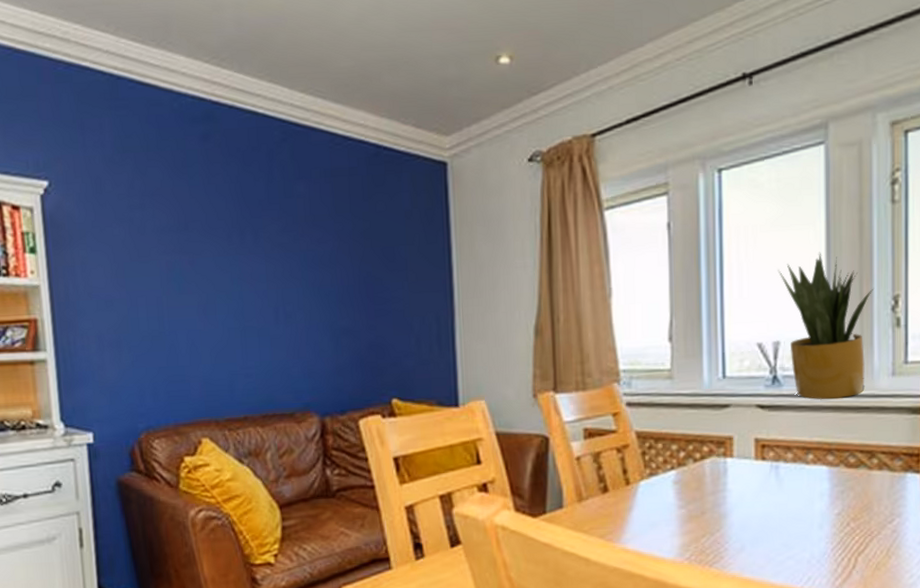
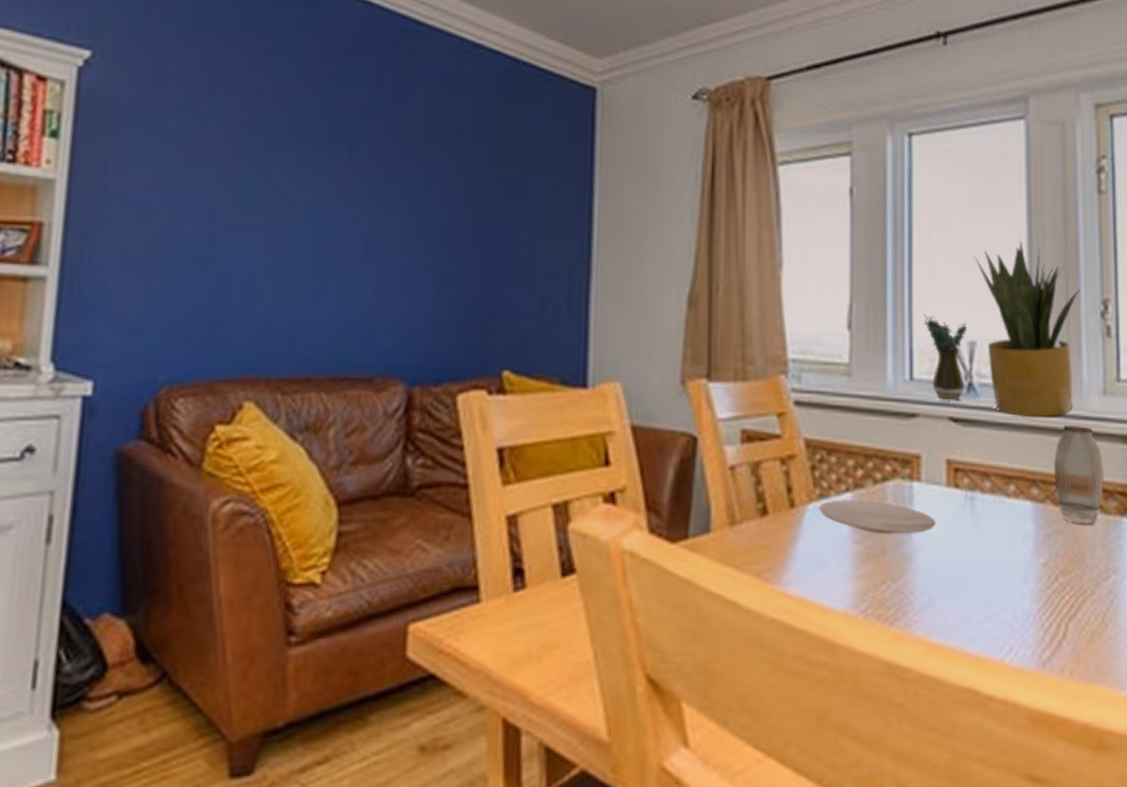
plate: none [649,474,746,500] -> present [819,498,936,534]
vase: none [733,323,773,392] -> present [923,314,968,401]
vase: none [847,403,891,481] -> present [1054,425,1104,525]

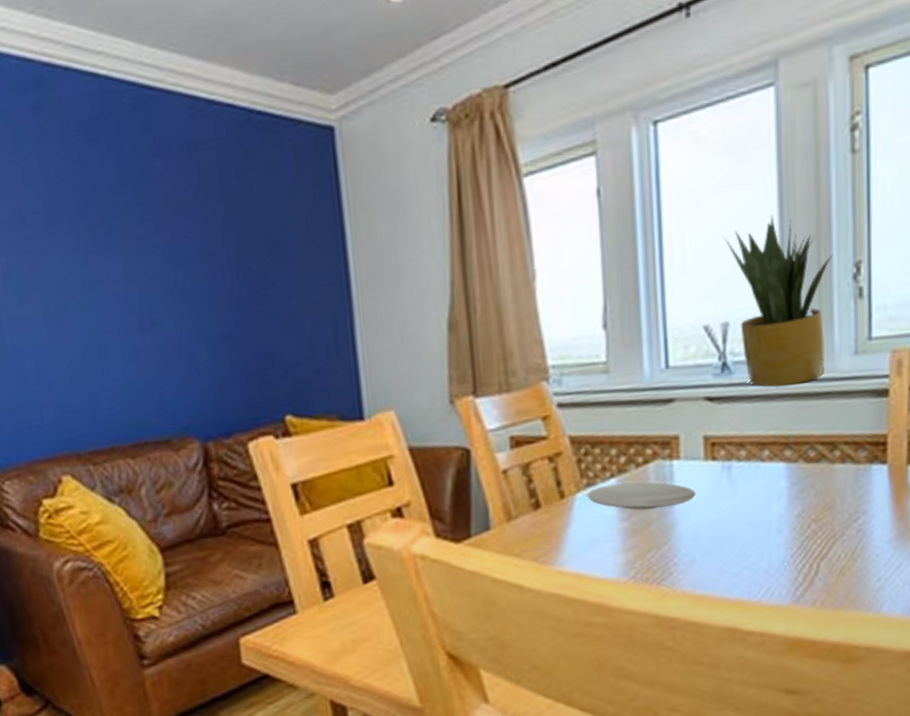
vase: present [923,314,968,401] -> none [676,303,720,383]
vase: present [1054,425,1104,525] -> none [806,387,854,477]

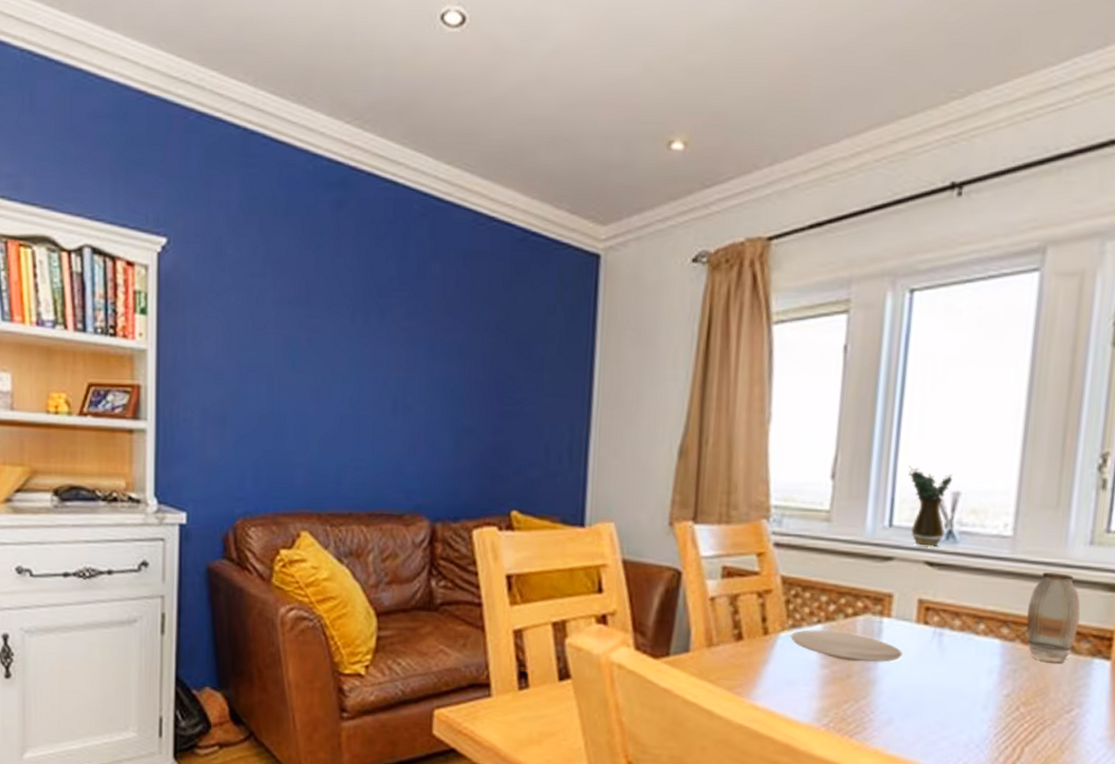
vase: none [676,303,720,383] -> present [908,466,953,547]
planter: present [724,215,834,387] -> none [967,394,1080,564]
vase: none [806,387,854,477] -> present [1026,572,1081,664]

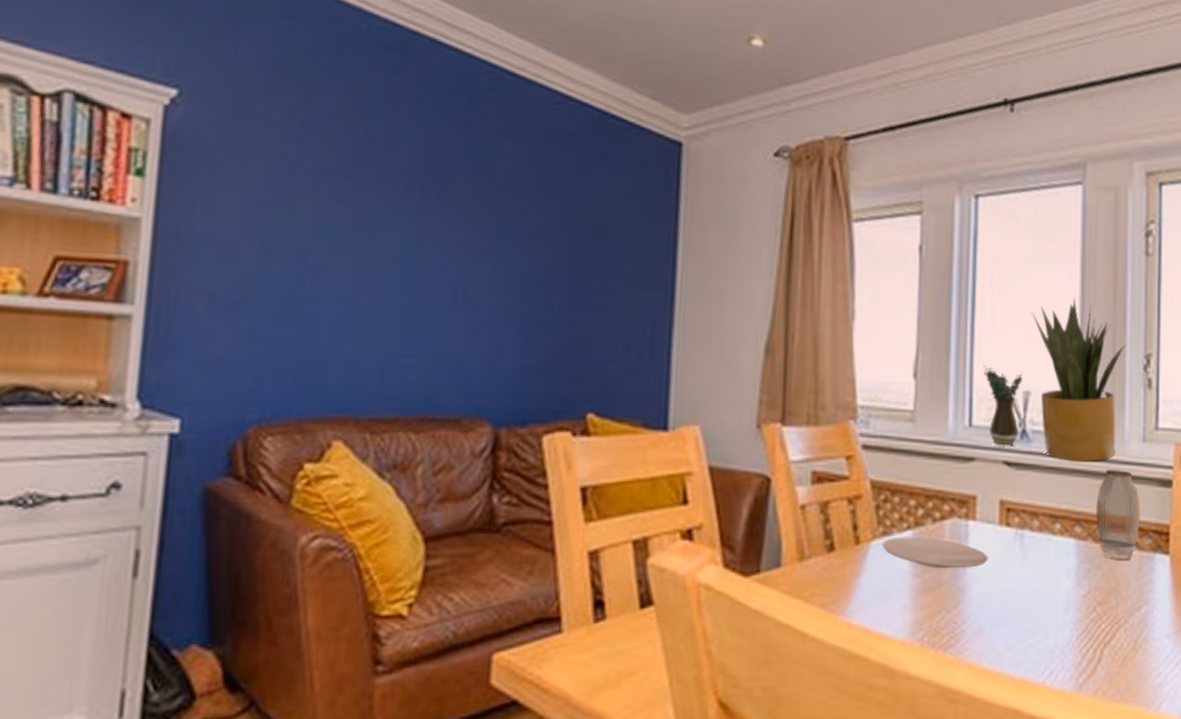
planter: none [967,394,1080,564] -> present [1031,297,1127,462]

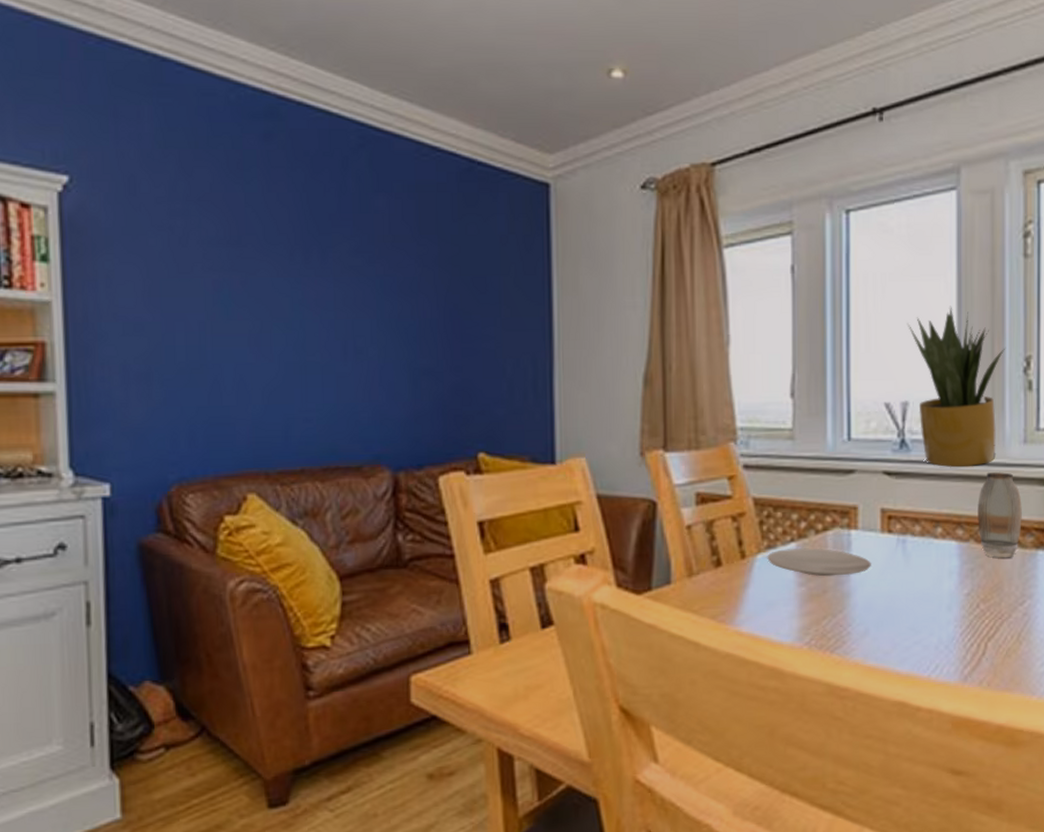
vase: present [983,365,1023,446] -> none [860,380,901,457]

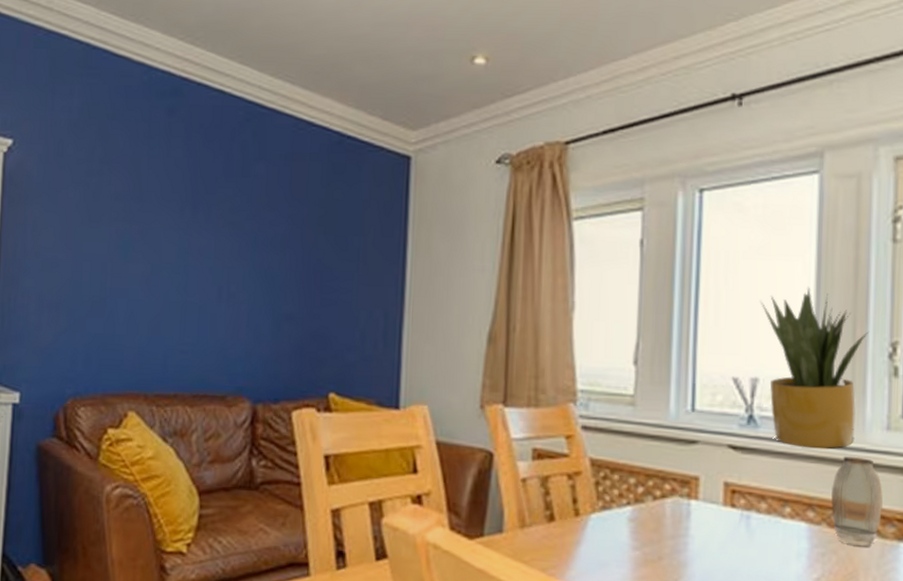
plate: present [767,547,871,577] -> none [601,511,711,545]

